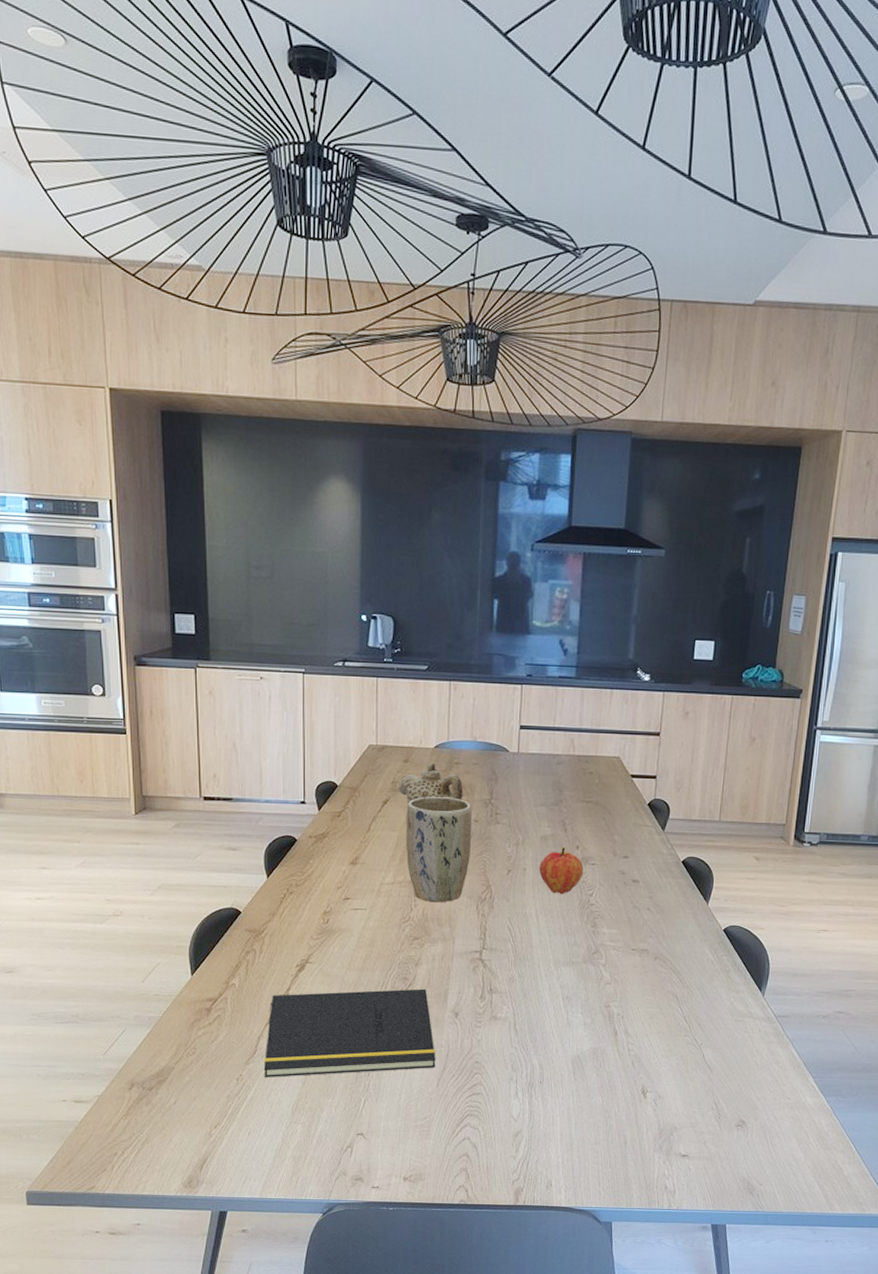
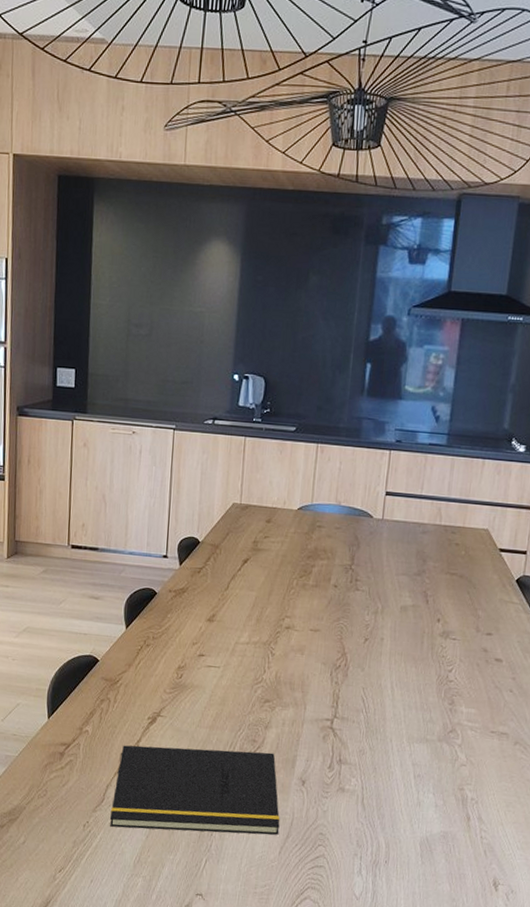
teapot: present [397,763,464,804] -> none [258,524,324,564]
plant pot: present [405,796,472,903] -> none [263,558,332,667]
fruit: present [539,846,584,895] -> none [397,618,444,668]

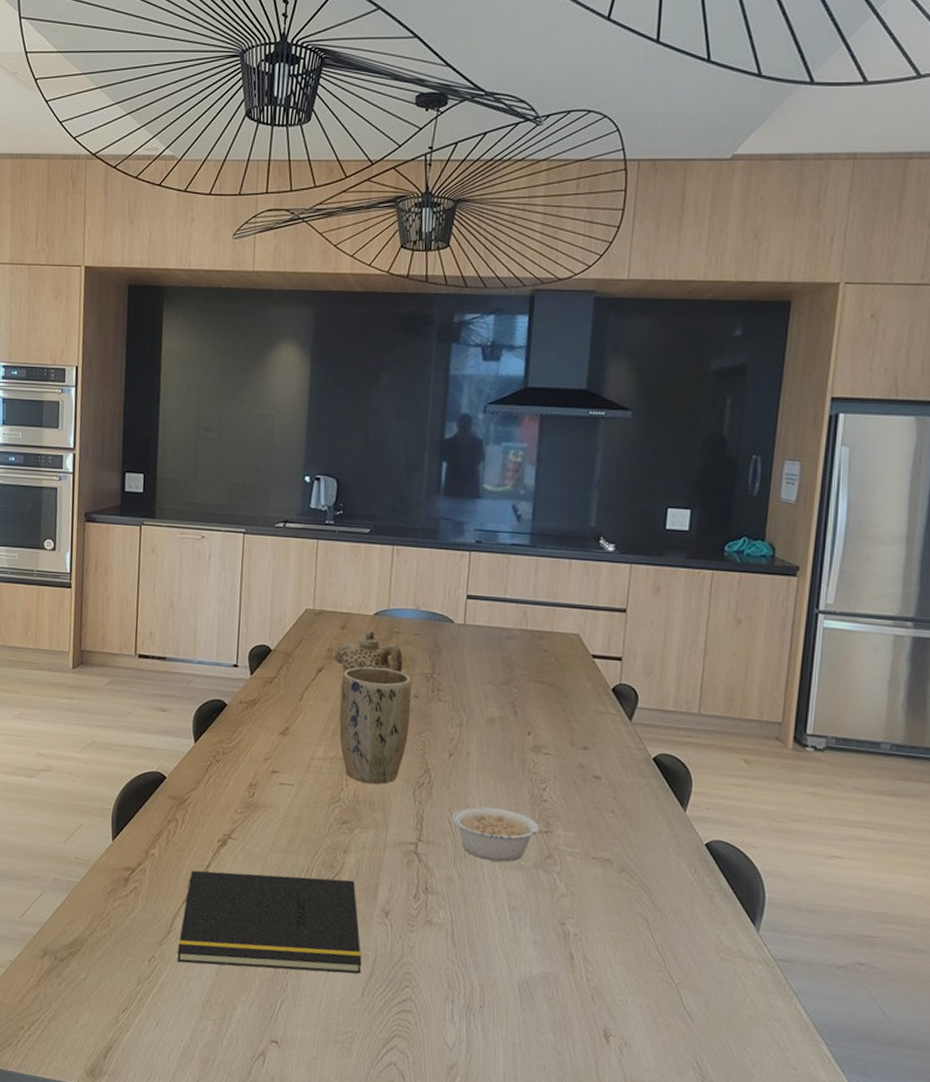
teapot: none [258,524,324,564] -> present [333,630,403,673]
plant pot: none [263,558,332,667] -> present [339,666,412,785]
legume: none [365,687,457,736] -> present [451,807,553,862]

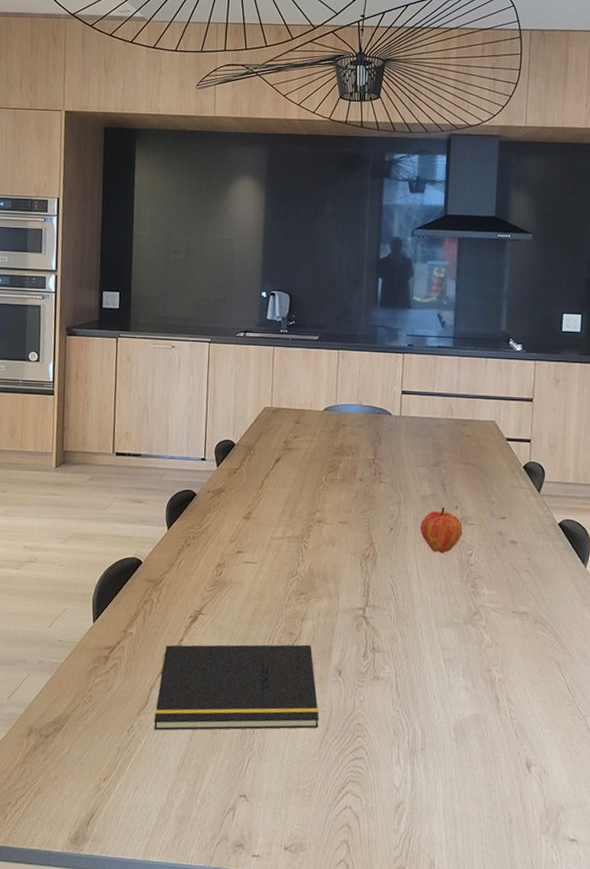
teapot: present [333,630,403,673] -> none [289,424,349,462]
plant pot: present [339,666,412,785] -> none [295,456,357,559]
legume: present [451,807,553,862] -> none [393,573,479,620]
fruit: none [485,731,536,786] -> present [420,506,463,554]

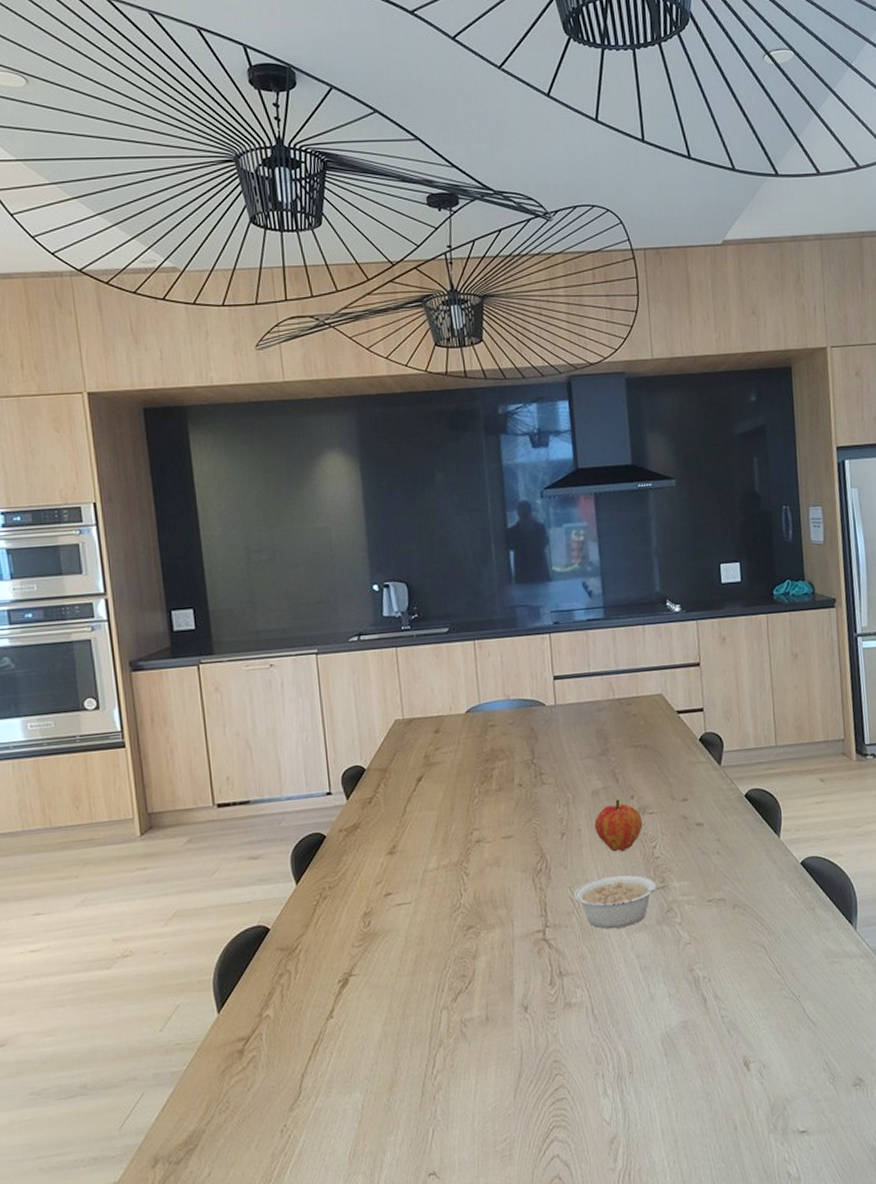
notepad: present [154,644,319,731] -> none [311,984,510,1123]
legume: none [393,573,479,620] -> present [573,875,669,929]

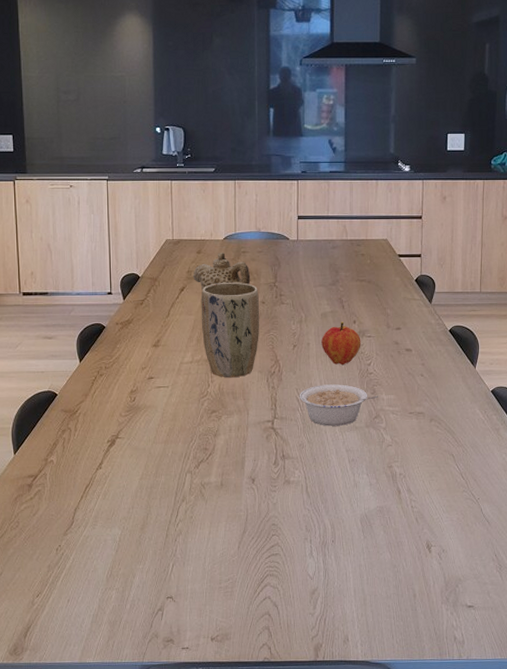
teapot: none [431,729,503,777] -> present [192,253,251,290]
plant pot: none [443,763,519,883] -> present [201,282,260,378]

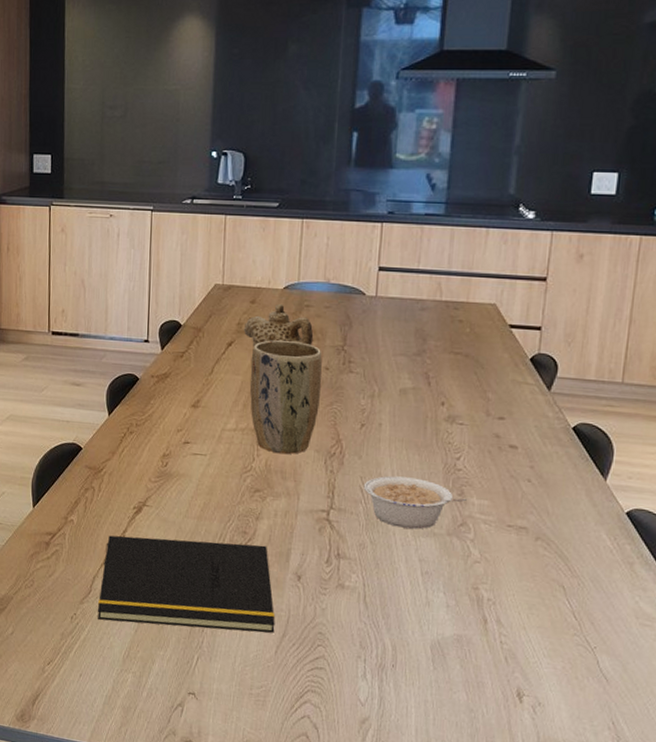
notepad: none [81,457,236,547] -> present [98,535,275,633]
fruit: present [321,321,361,366] -> none [397,402,450,456]

